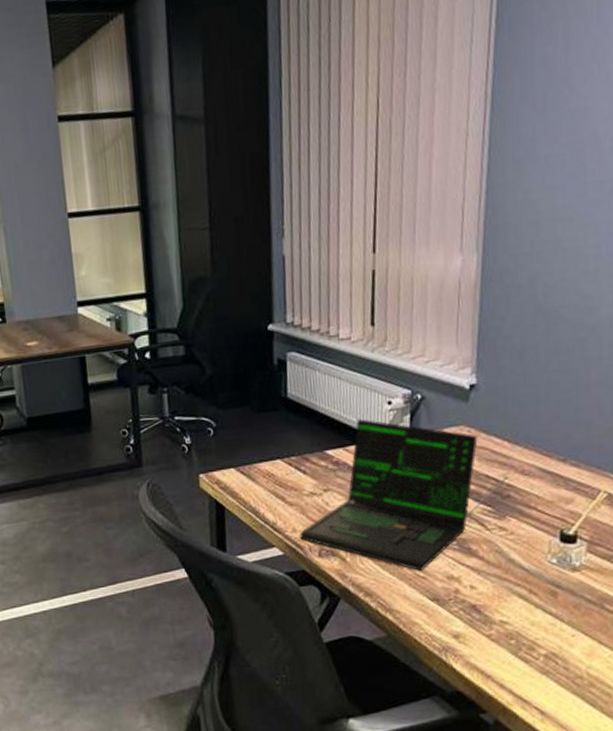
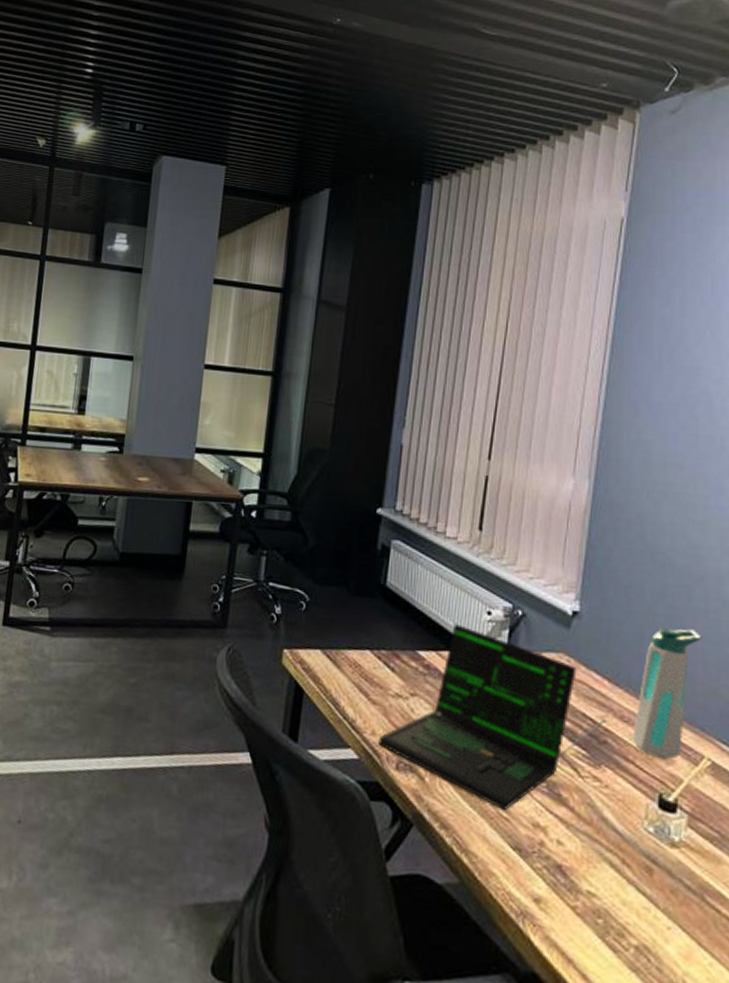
water bottle: none [533,378,596,501] -> present [632,627,702,760]

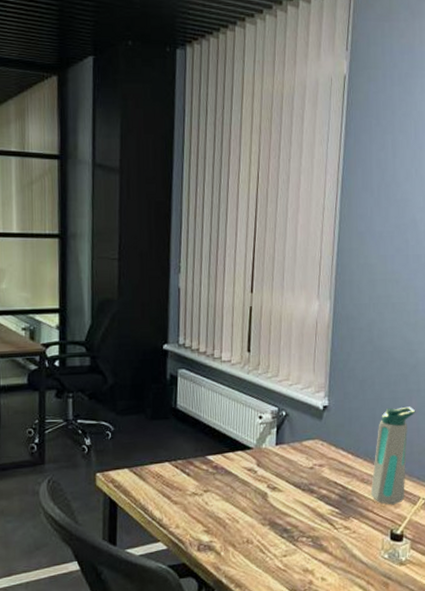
laptop: present [378,624,606,811] -> none [182,430,352,565]

